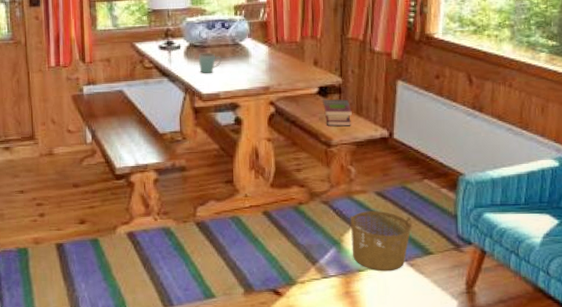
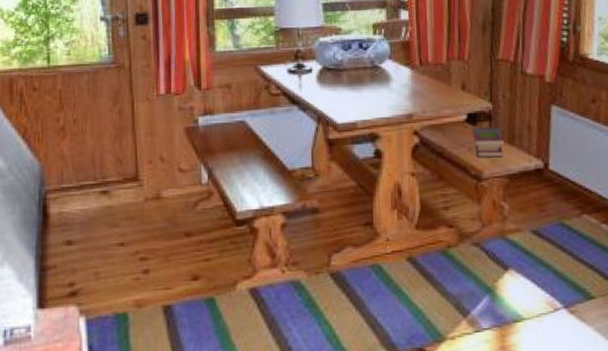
mug: present [198,52,222,73] -> none [332,76,359,100]
basket: present [350,211,412,272] -> none [504,251,572,321]

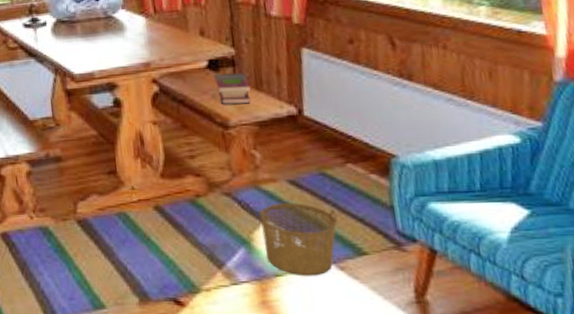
basket: none [504,251,572,321] -> present [259,202,338,276]

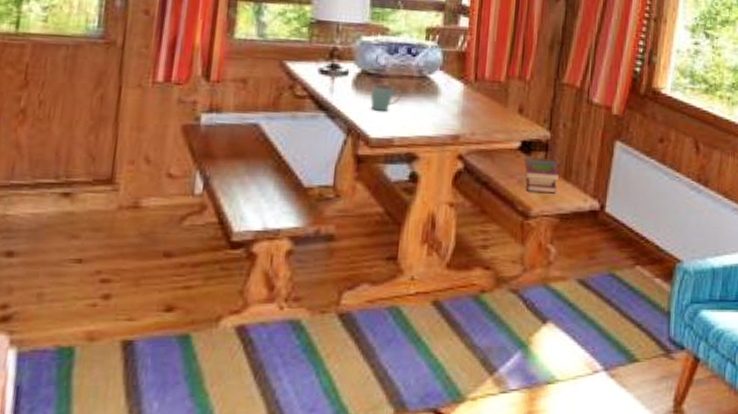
mug: none [67,28,94,51] -> present [370,83,402,111]
basket: present [259,202,338,276] -> none [541,304,618,384]

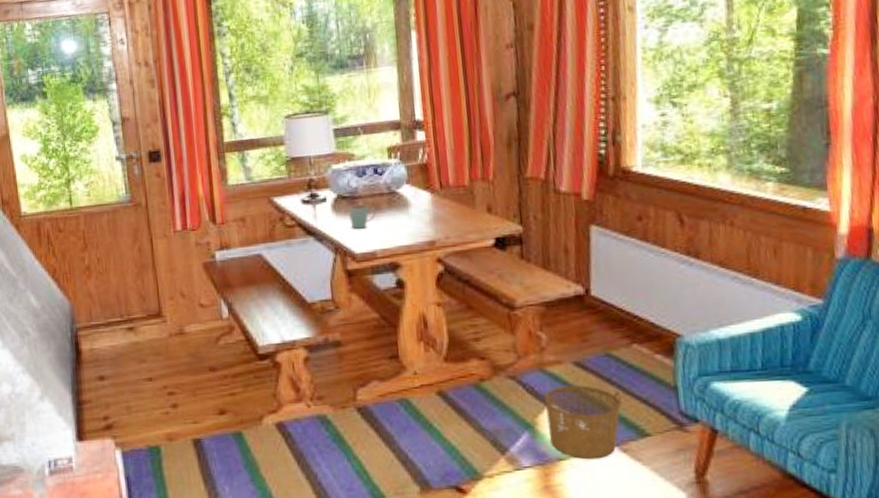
books: present [524,158,559,194] -> none [501,251,538,285]
basket: none [541,304,618,384] -> present [543,385,622,460]

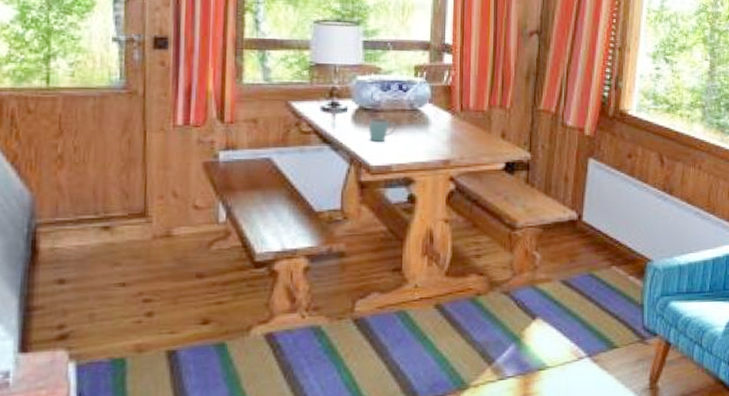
basket: present [543,385,622,460] -> none [532,301,598,369]

